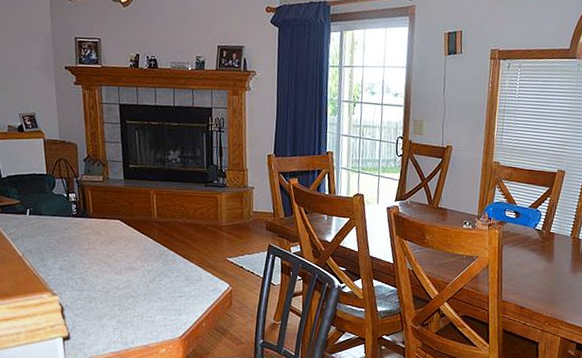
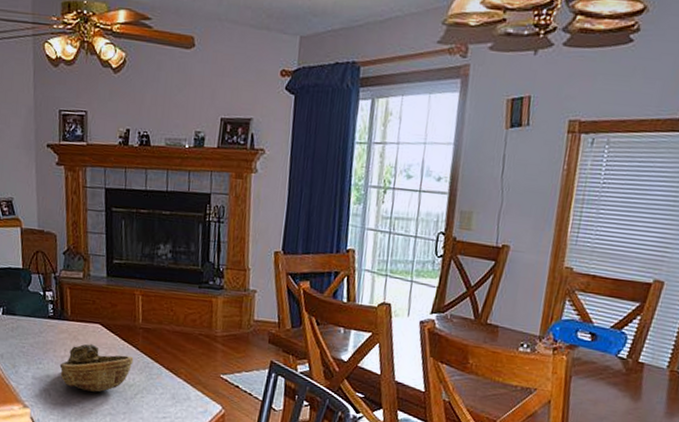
decorative bowl: none [84,237,151,279] -> present [59,344,134,392]

